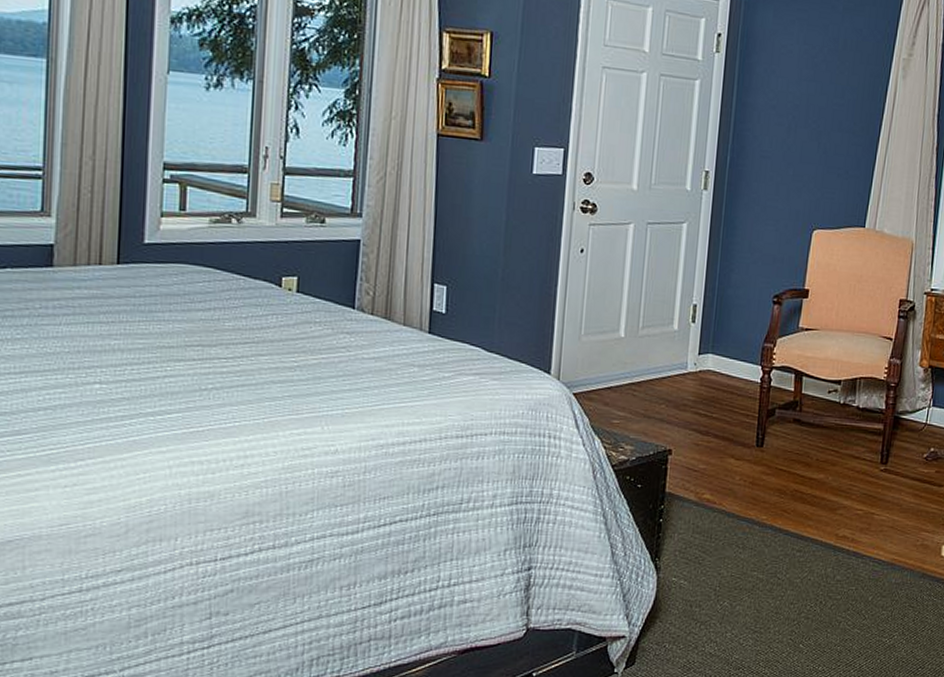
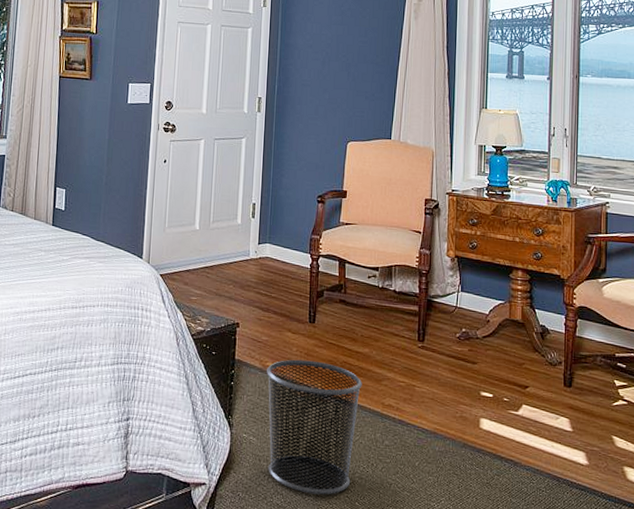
waste bin: none [700,489,815,639] -> present [266,359,362,495]

